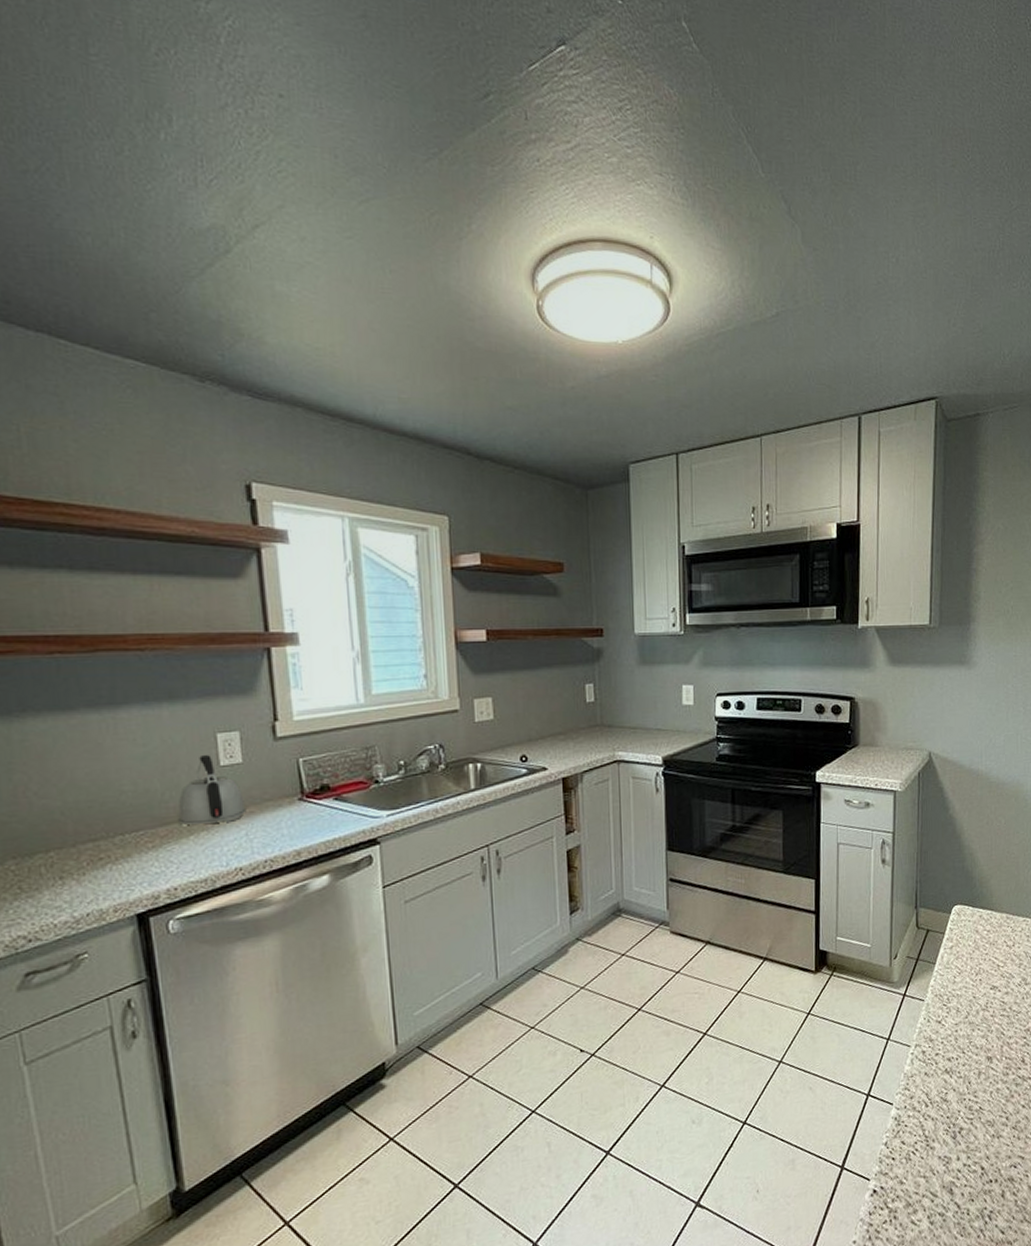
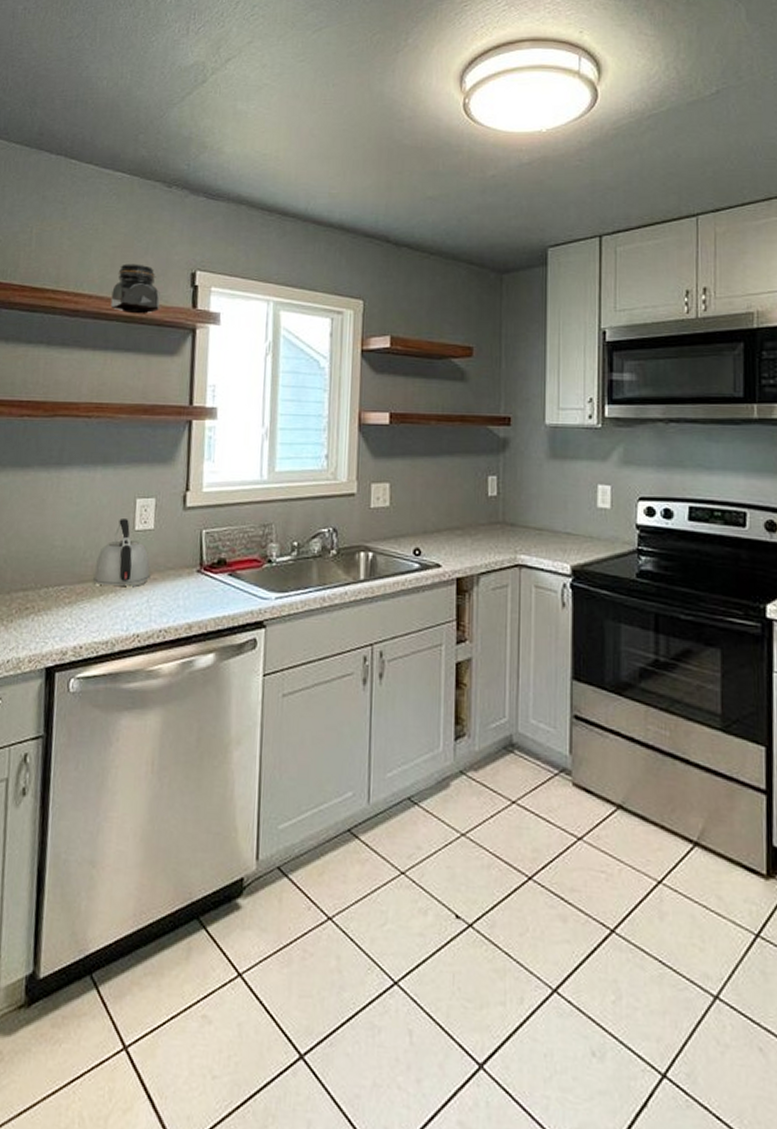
jar: none [146,473,212,532] -> present [110,264,161,314]

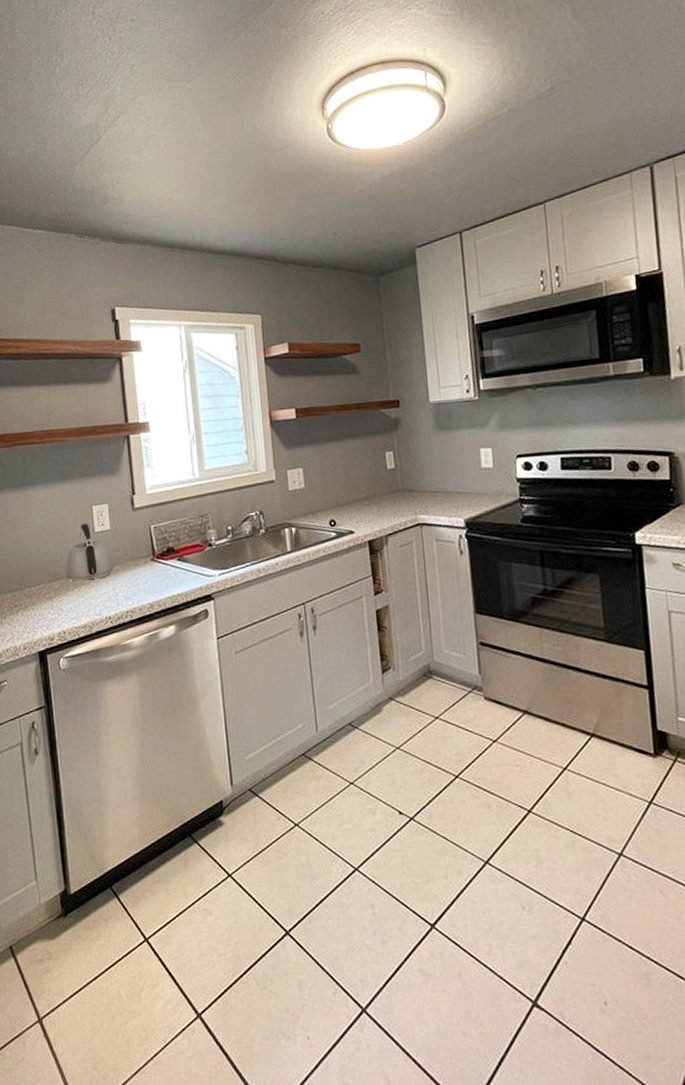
jar: present [110,264,161,314] -> none [46,307,89,351]

